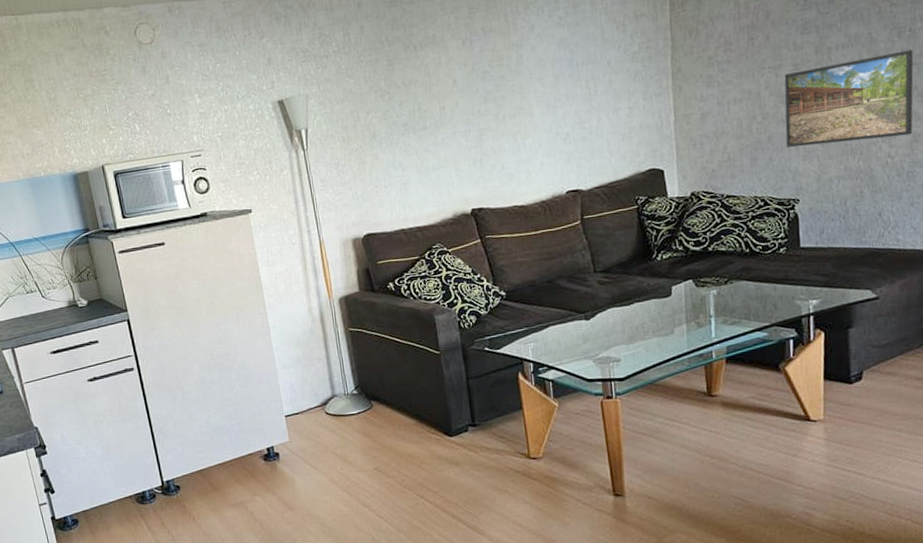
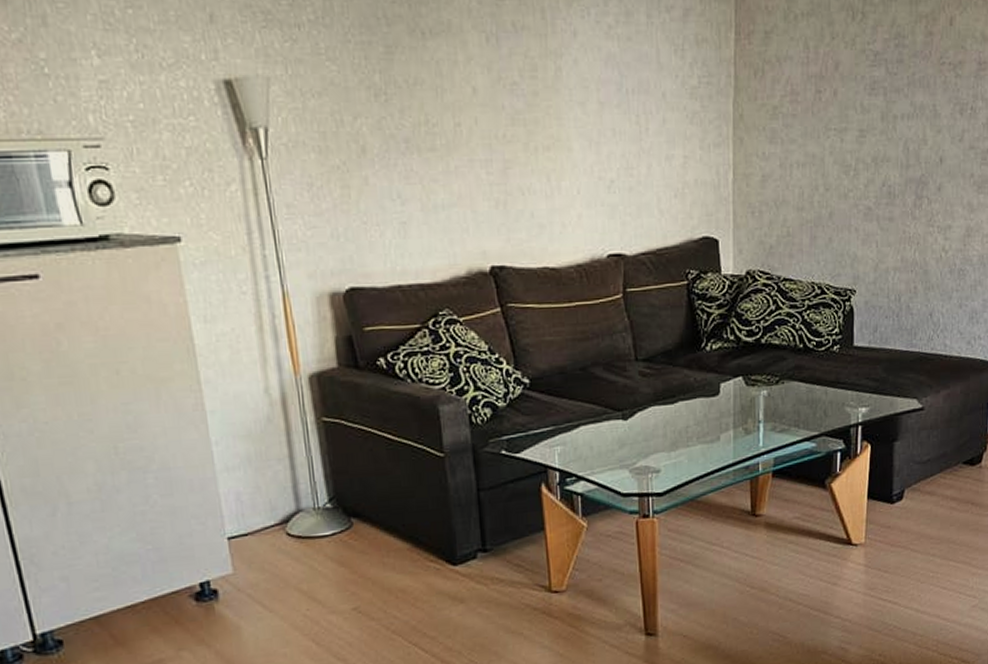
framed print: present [784,49,914,147] -> none [846,131,972,229]

